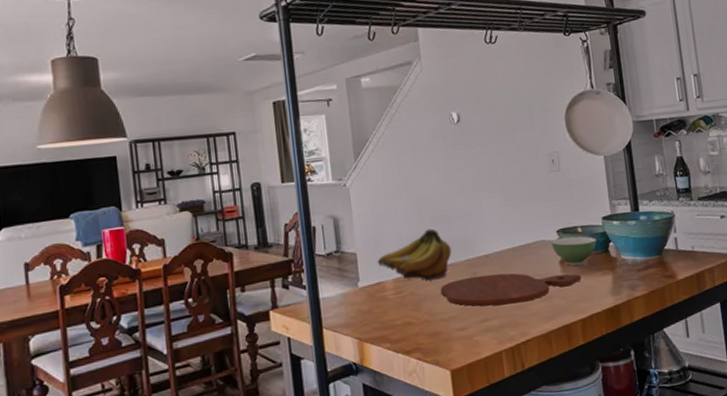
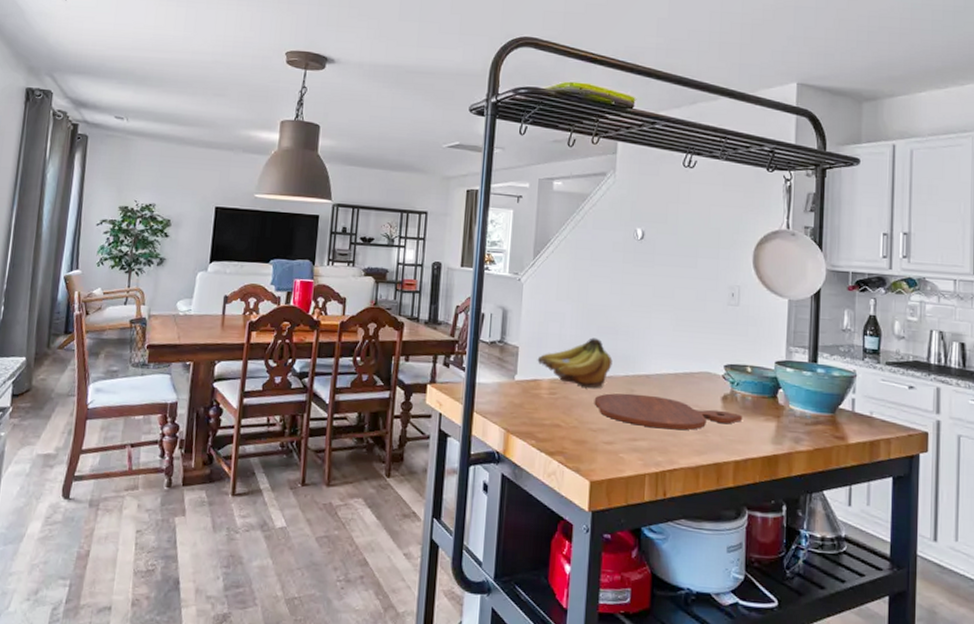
bowl: present [550,236,597,267] -> none [715,373,765,406]

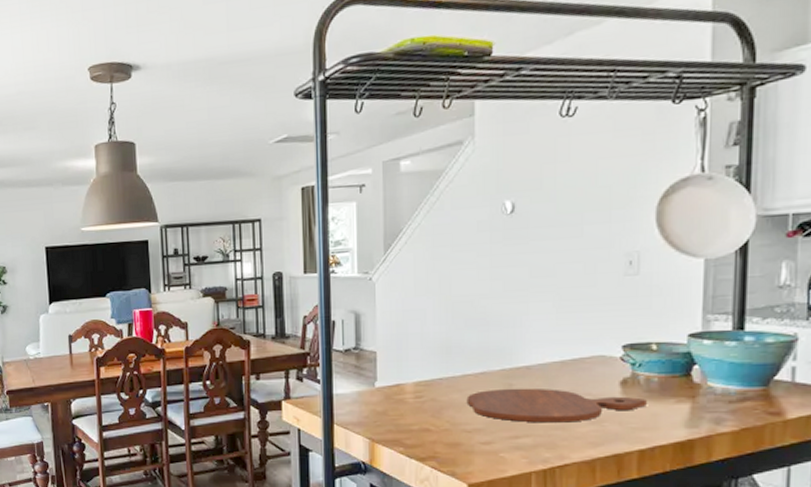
fruit: present [537,337,613,388] -> none [398,332,485,387]

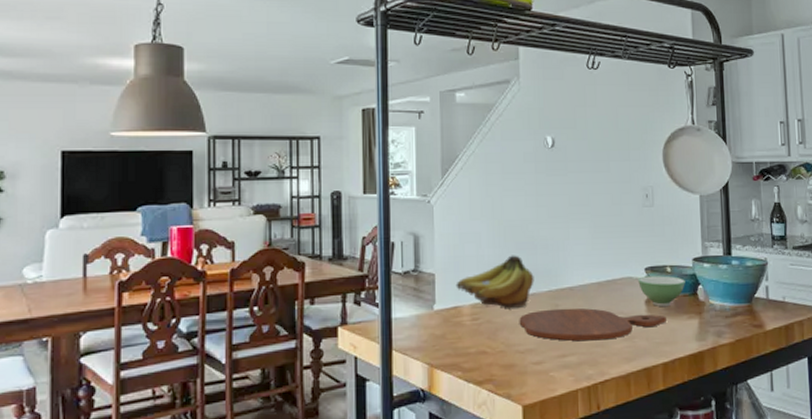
fruit: none [398,332,485,387] -> present [456,255,534,308]
bowl: none [611,354,676,389] -> present [637,275,685,307]

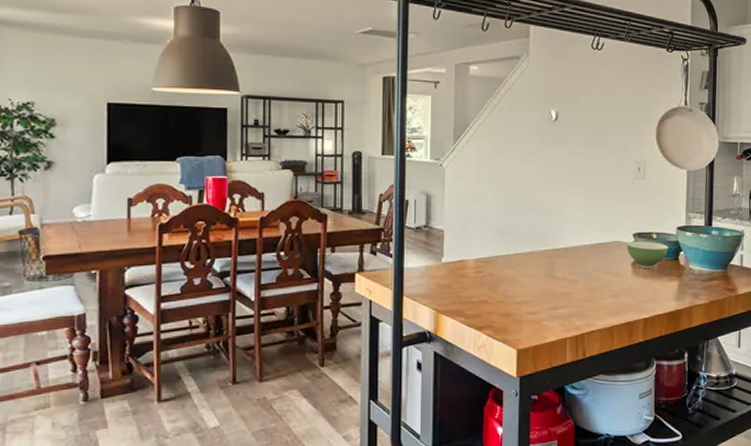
fruit: present [456,255,534,308] -> none [462,216,533,264]
cutting board: present [519,308,666,341] -> none [517,266,649,296]

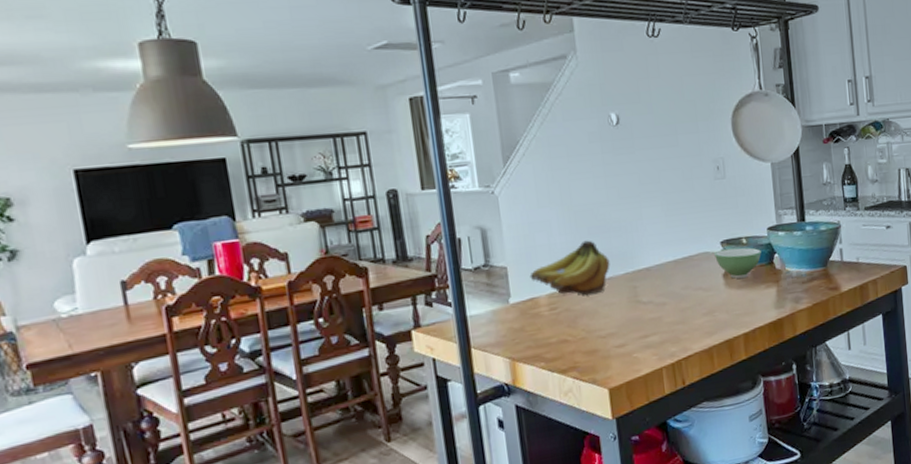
fruit: none [462,216,533,264] -> present [530,240,610,295]

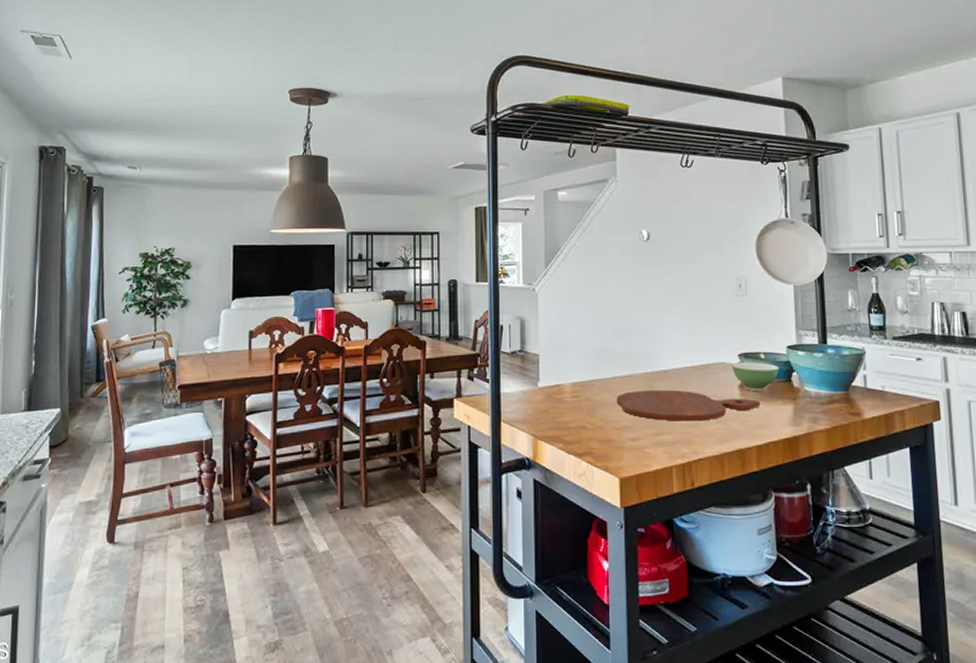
fruit: present [530,240,610,295] -> none [558,339,631,388]
cutting board: none [597,287,745,322] -> present [616,389,760,421]

